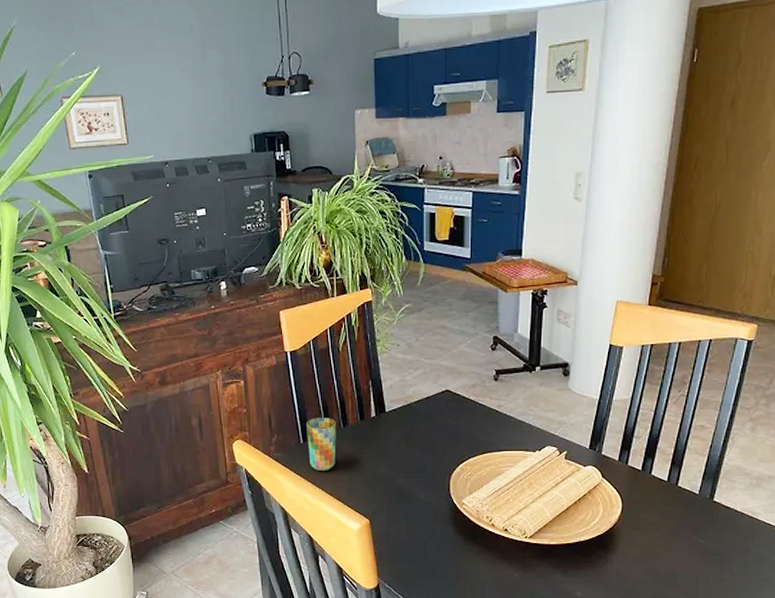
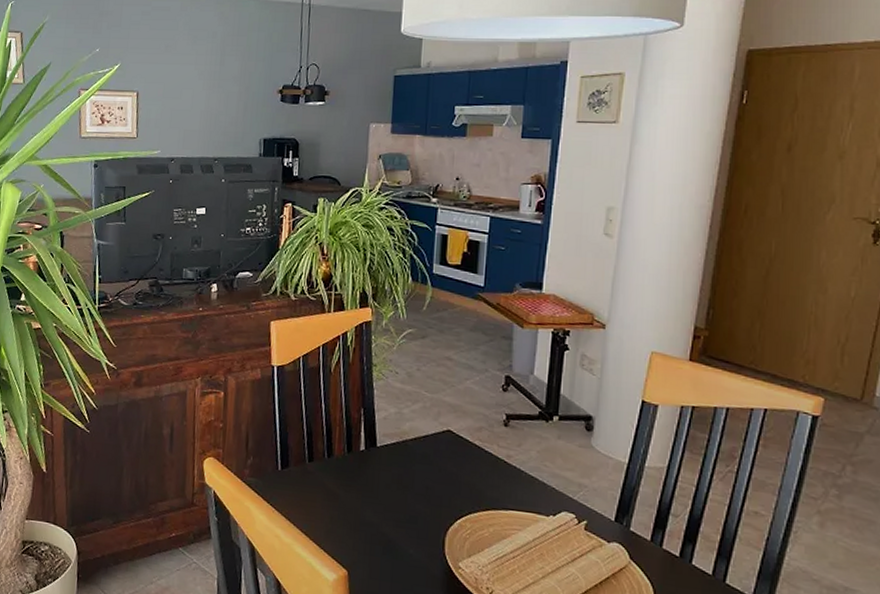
cup: present [306,418,336,471] -> none [286,443,320,506]

